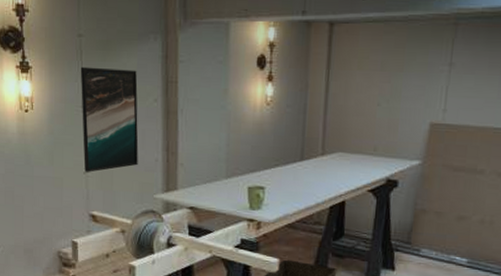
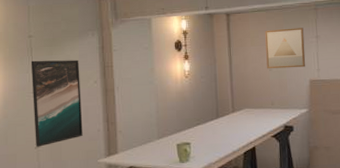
wall art: none [375,49,434,105] -> present [265,28,306,69]

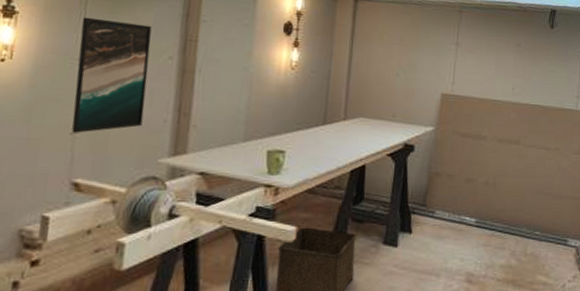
wall art: present [265,28,306,69] -> none [393,27,443,78]

